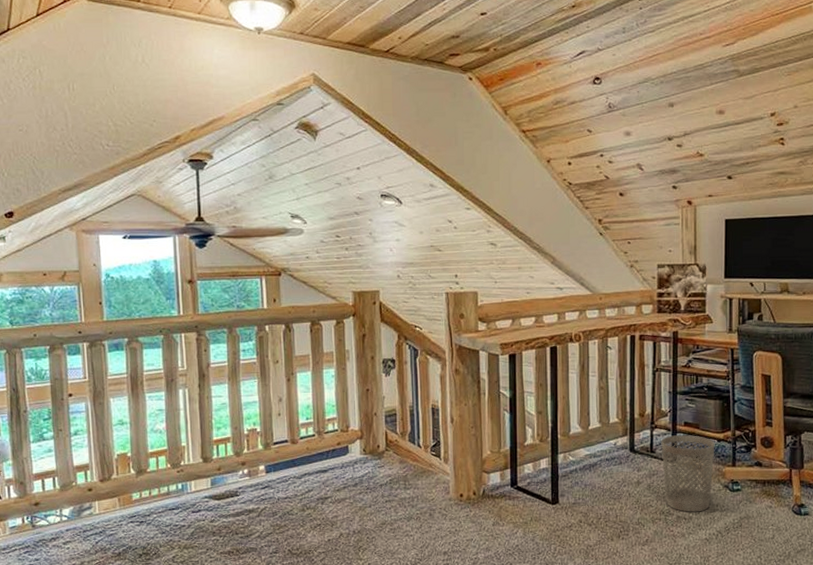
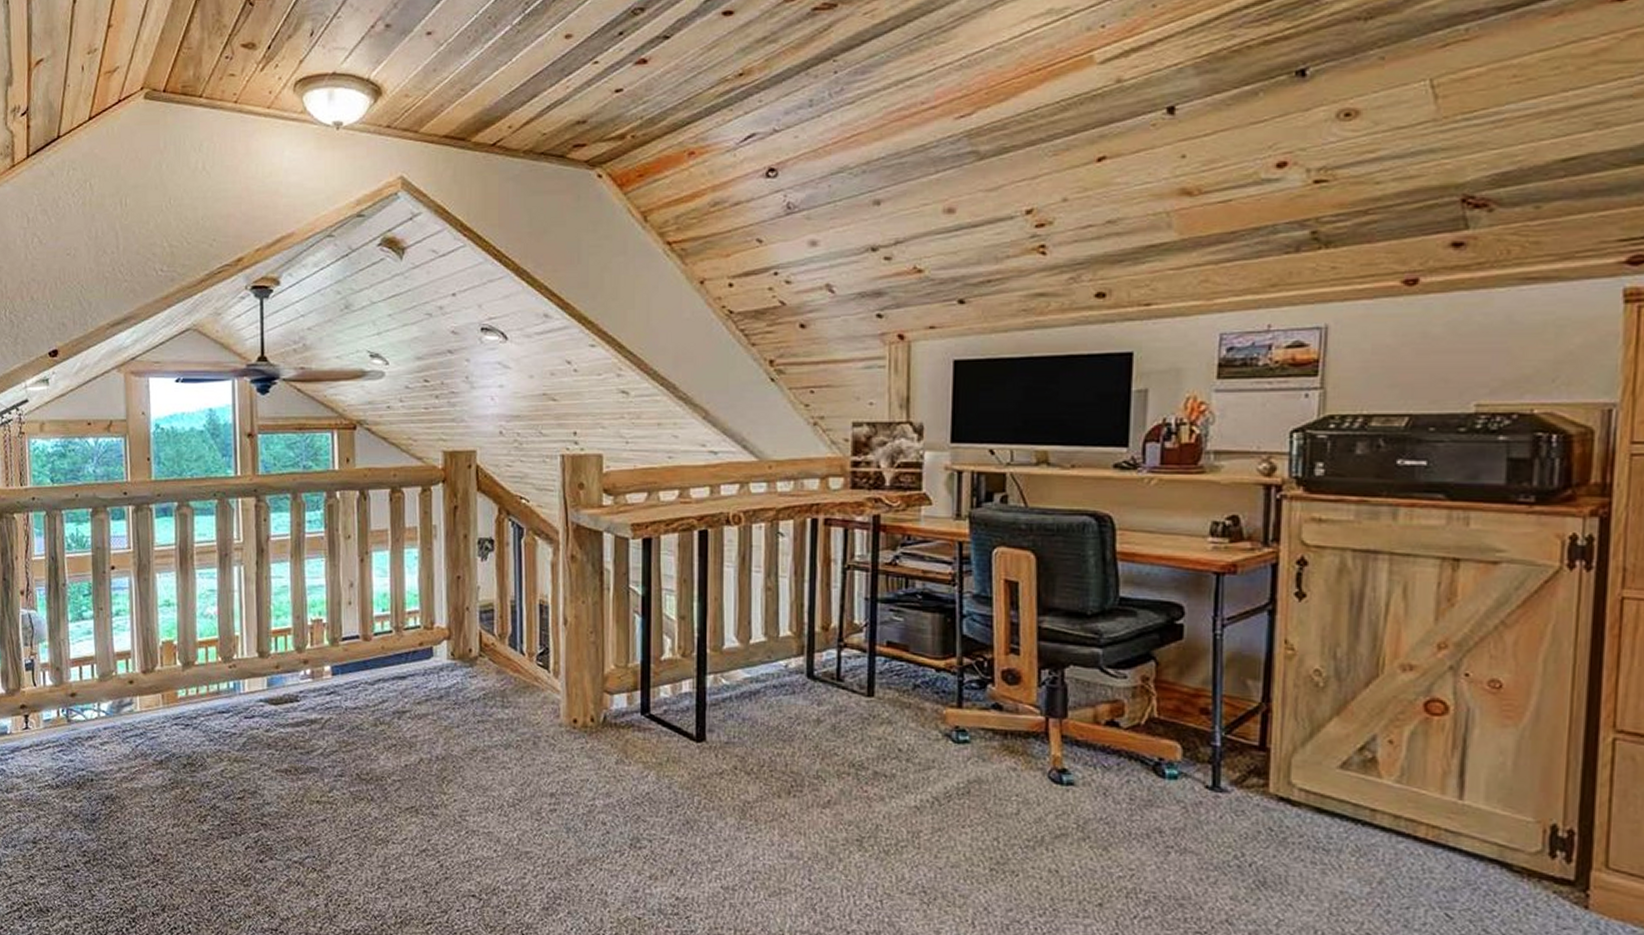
wastebasket: present [661,435,715,512] -> none [852,659,932,768]

